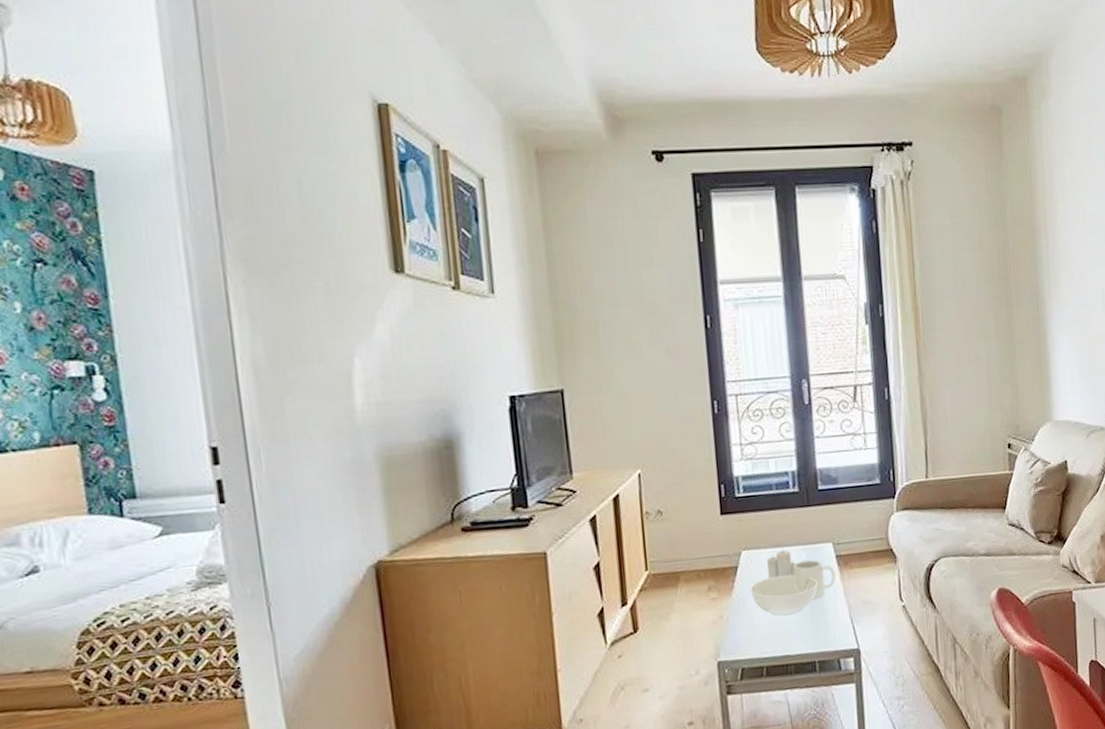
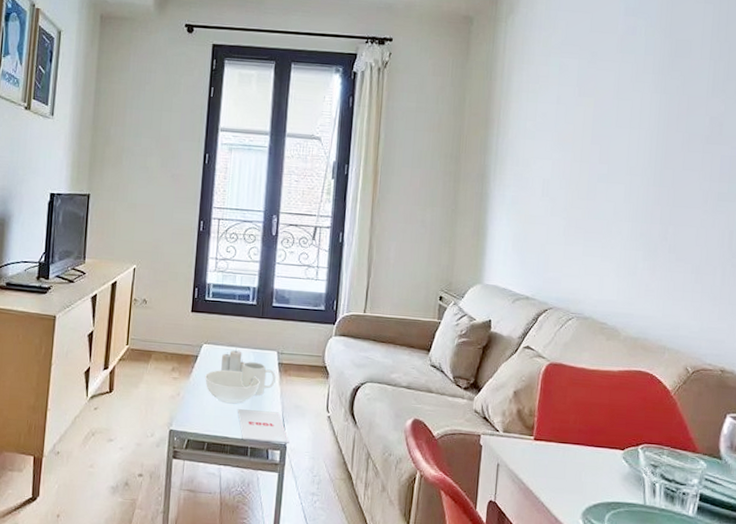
magazine: none [795,613,863,654] -> present [237,409,290,445]

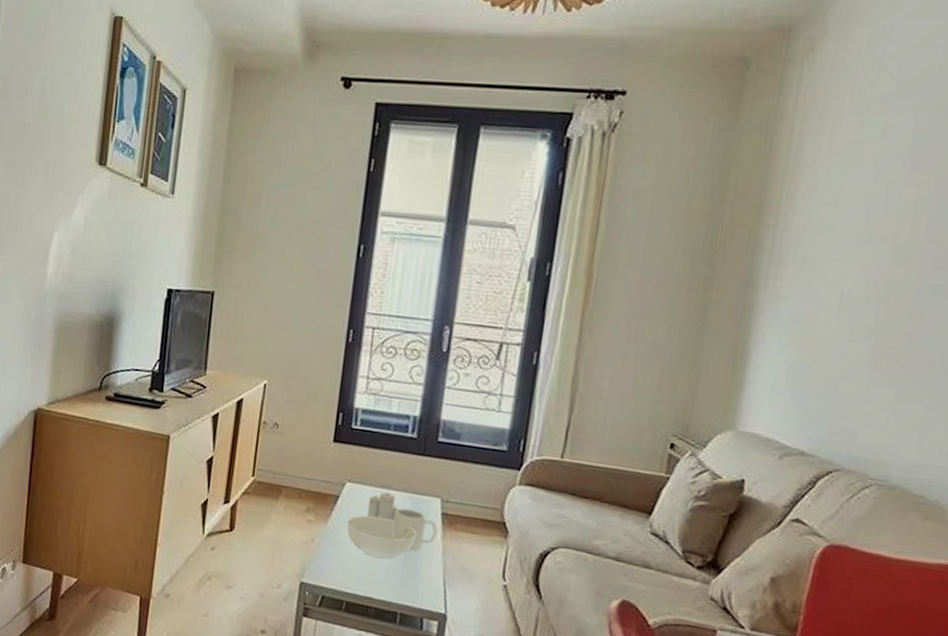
magazine: present [237,409,290,445] -> none [385,565,451,615]

